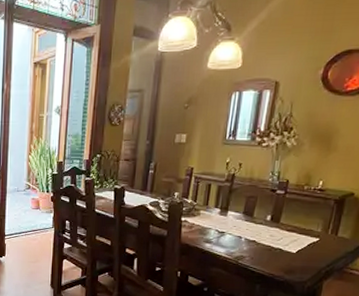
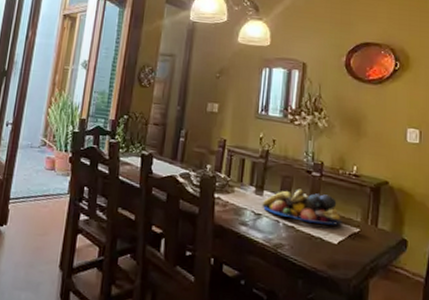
fruit bowl: none [225,207,303,237] -> present [262,189,342,225]

